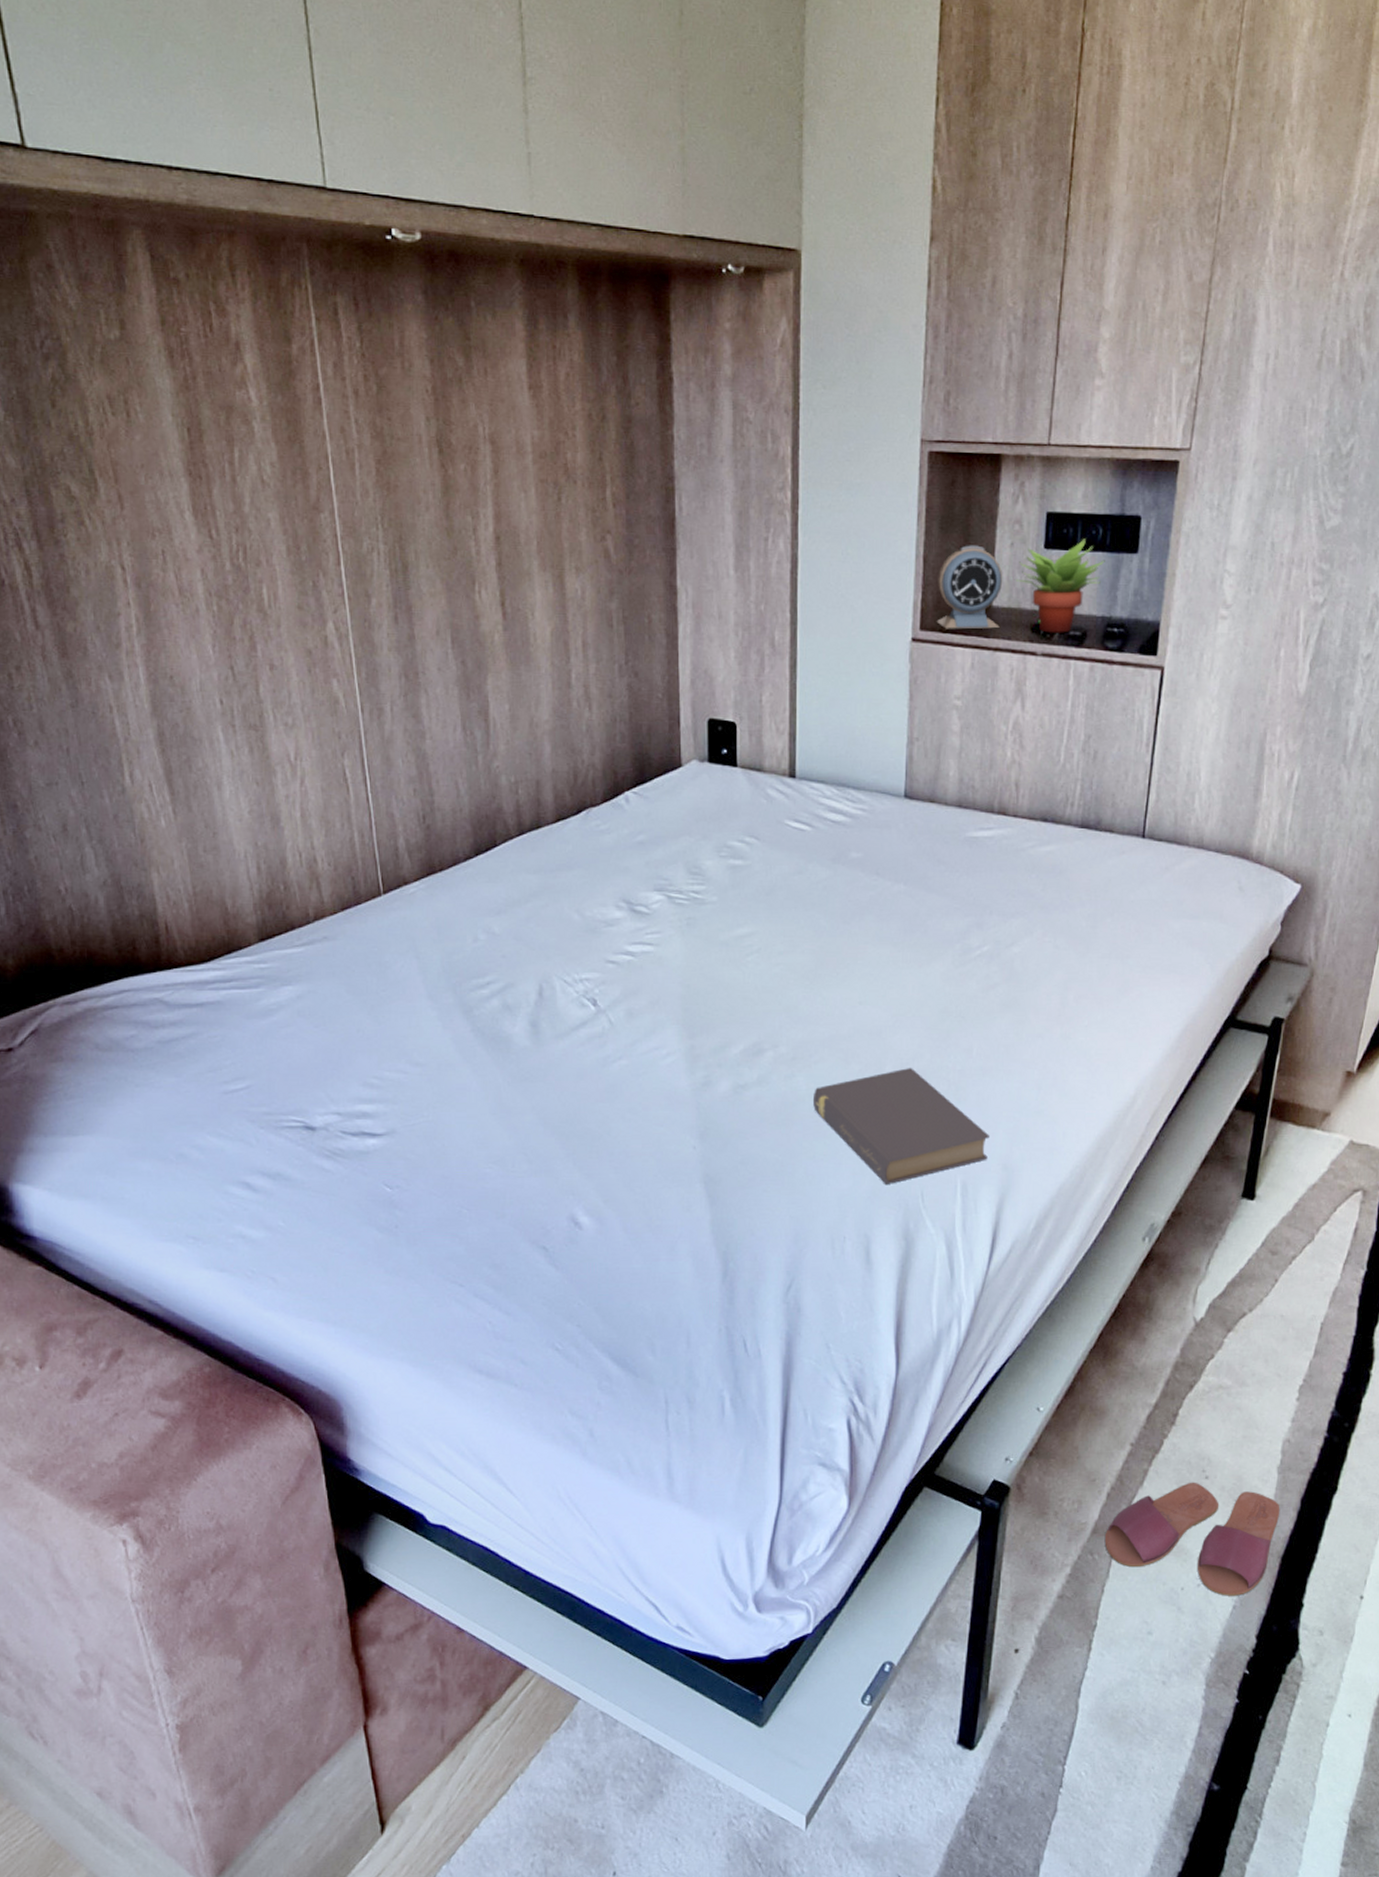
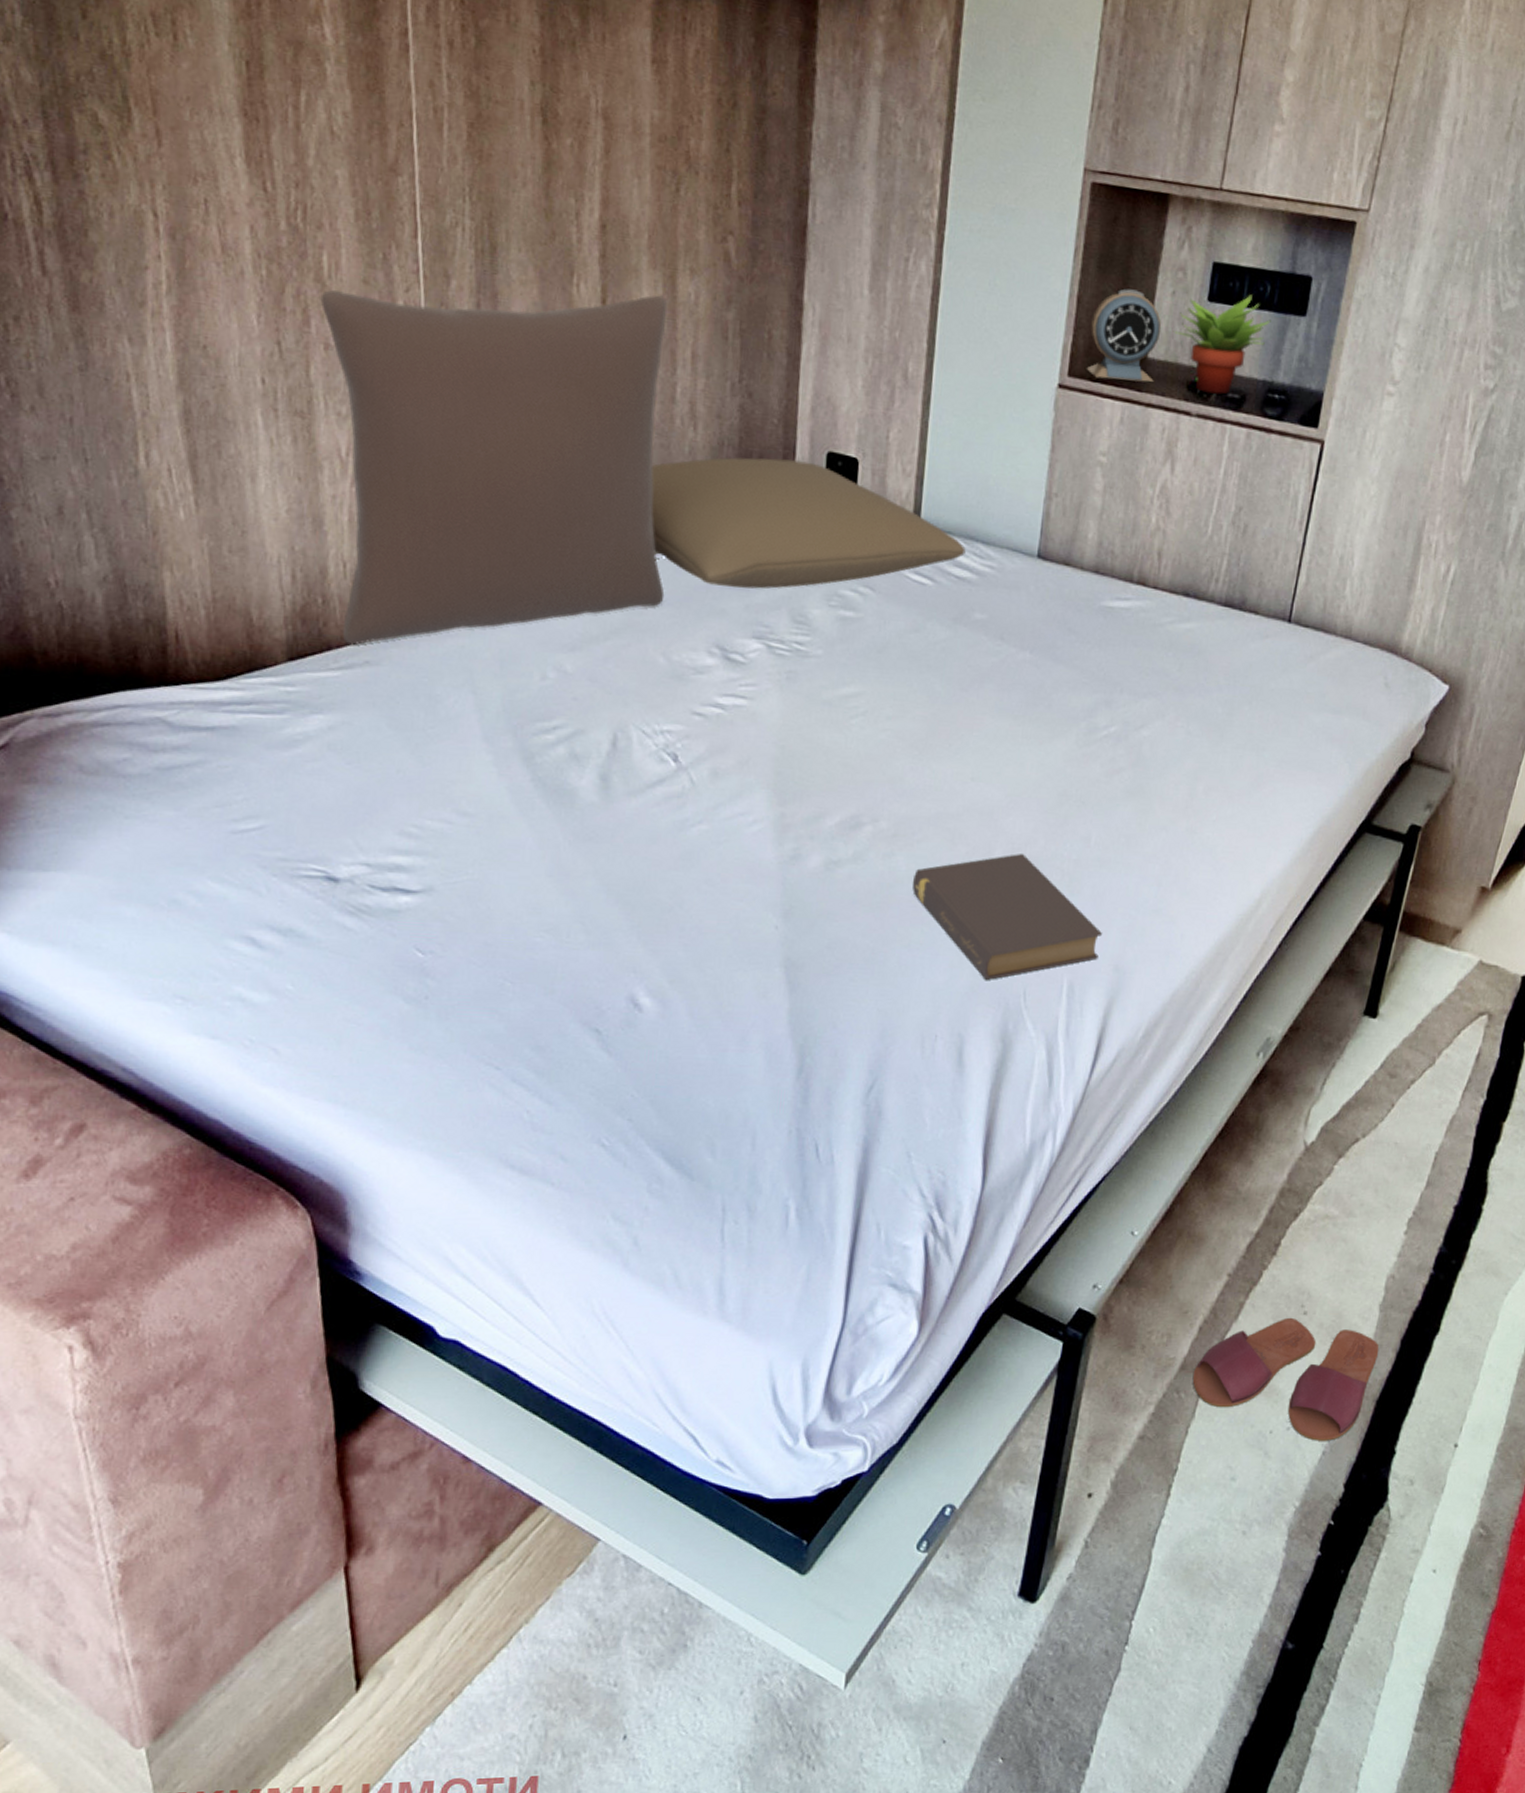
pillow: none [263,593,575,923] -> present [320,290,668,645]
pillow: none [554,729,839,847] -> present [650,457,966,589]

